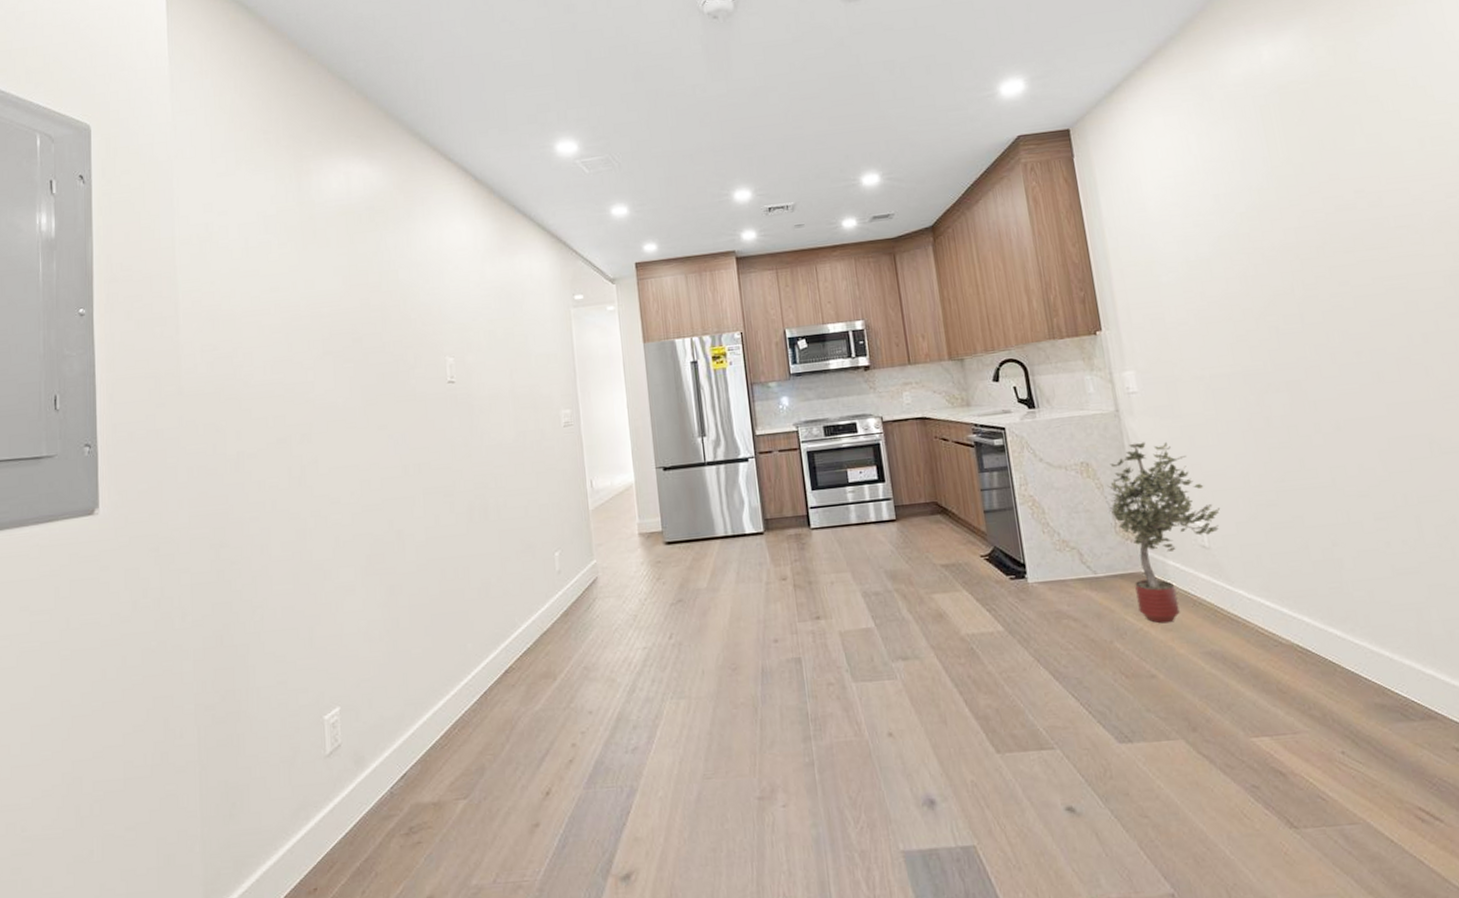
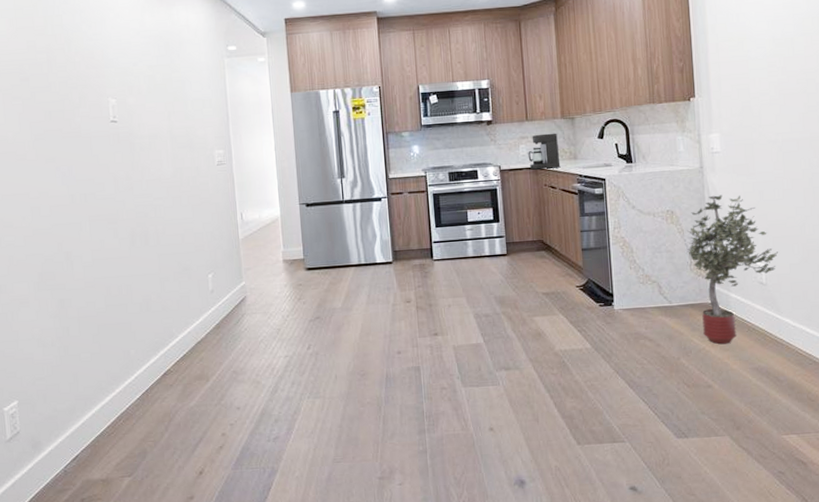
coffee maker: none [913,377,952,421] -> present [528,133,561,171]

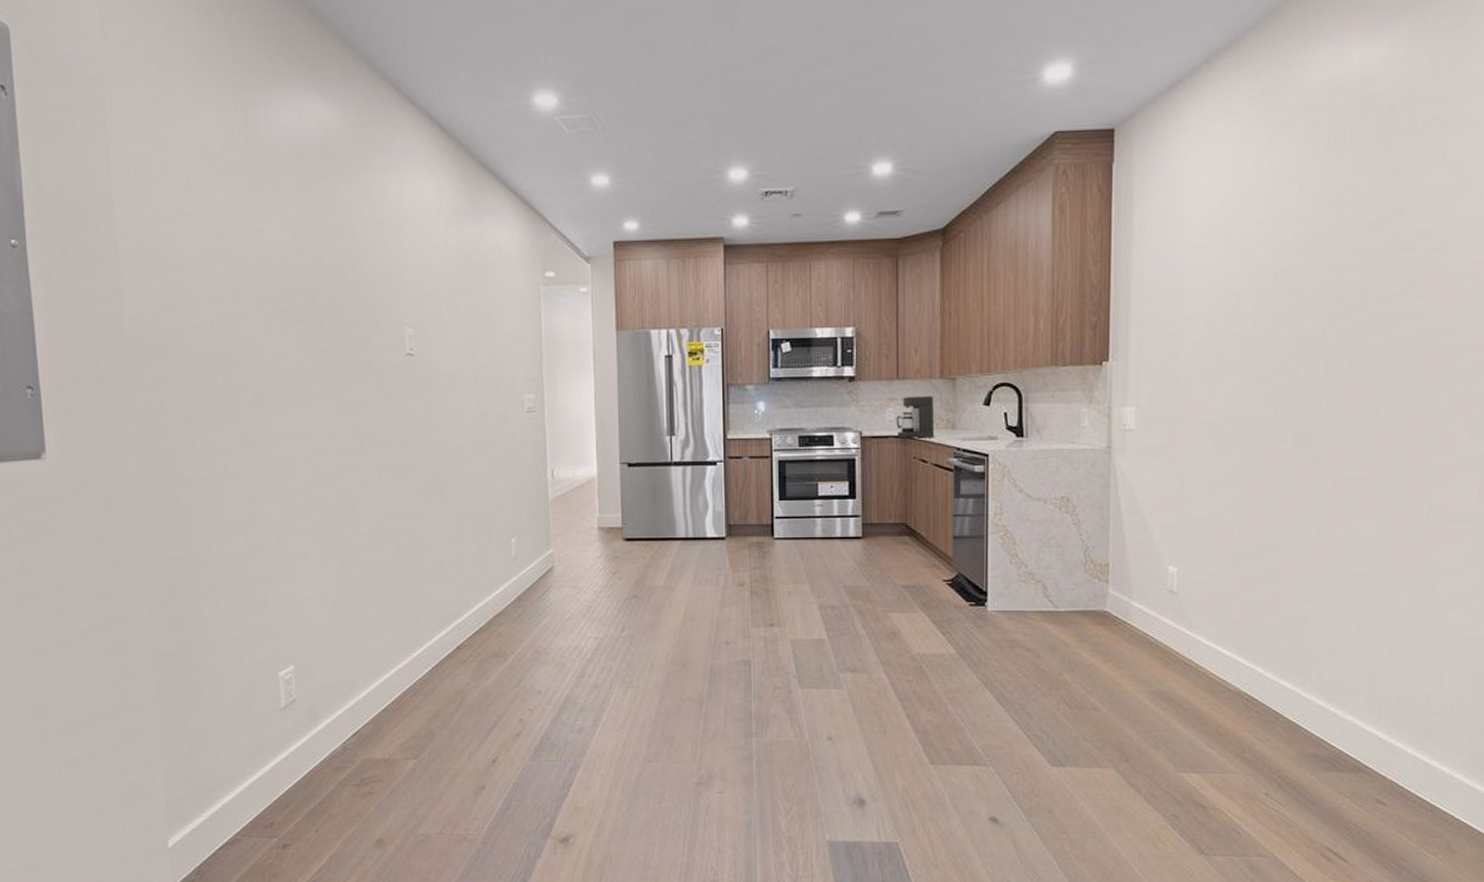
potted tree: present [687,195,778,345] -> none [1083,482,1196,661]

